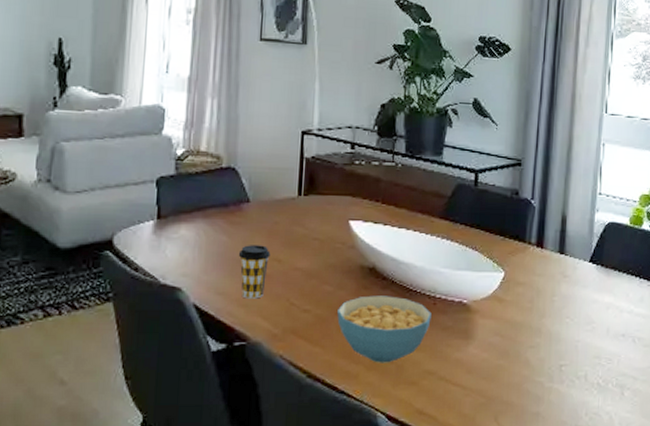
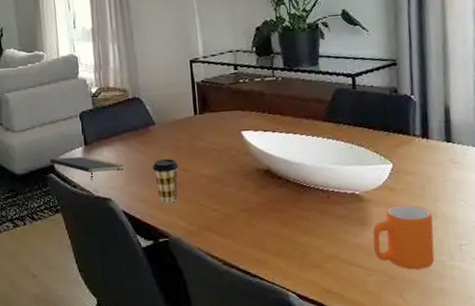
notepad: none [107,231,204,264] -> present [49,156,124,181]
cereal bowl: present [337,295,431,363] -> none [242,192,327,251]
mug: none [474,318,538,391] -> present [372,205,435,270]

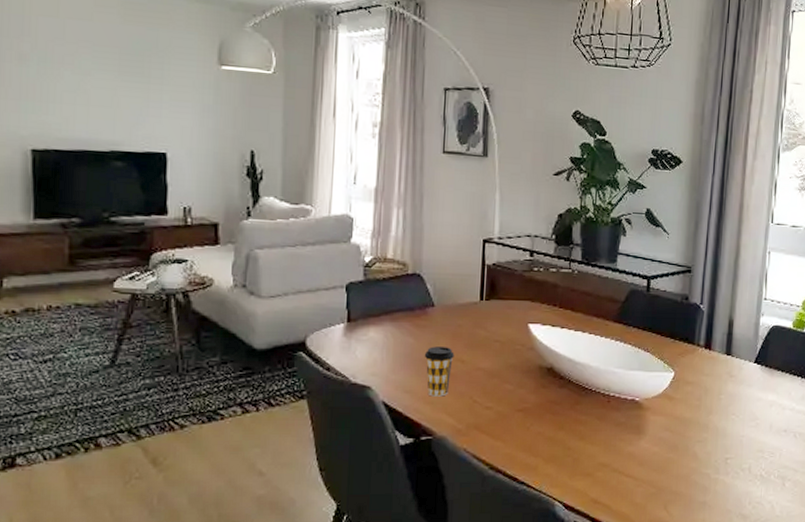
notepad: present [49,156,124,181] -> none [300,334,392,364]
mug: present [372,205,435,270] -> none [645,415,705,482]

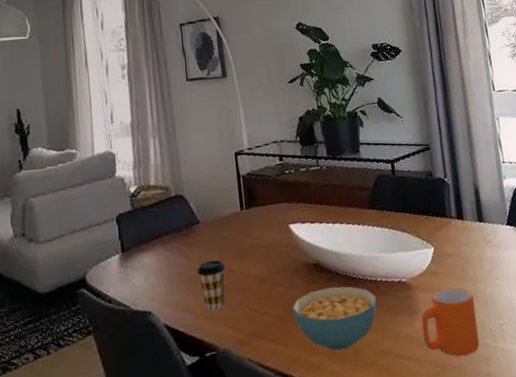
cereal bowl: none [517,394,606,456] -> present [292,286,377,351]
mug: none [645,415,705,482] -> present [421,288,480,357]

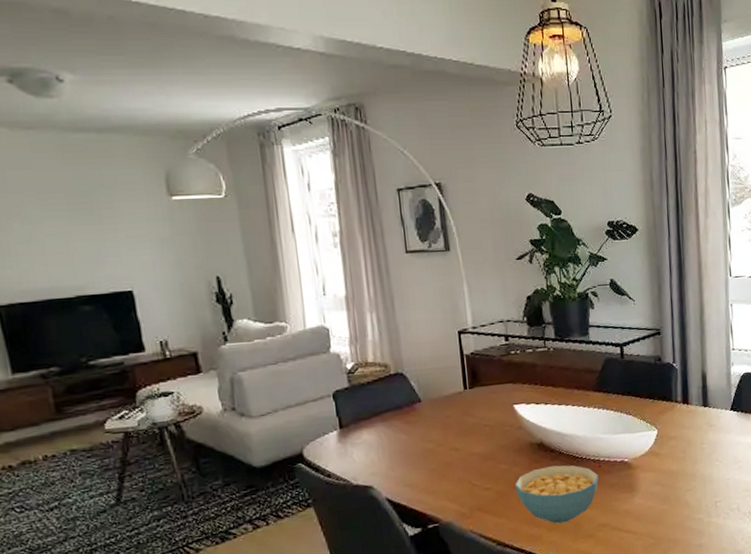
coffee cup: present [197,260,225,311] -> none [418,438,448,487]
mug: present [421,288,480,357] -> none [640,468,695,530]

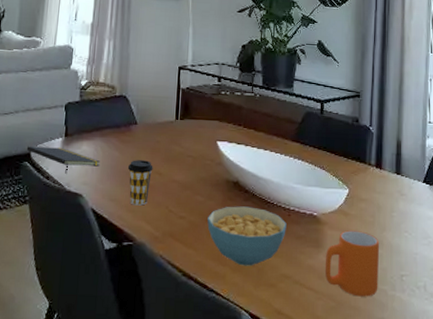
notepad: none [296,441,387,468] -> present [26,146,101,174]
coffee cup: none [418,438,448,487] -> present [127,160,153,206]
mug: none [640,468,695,530] -> present [324,230,380,297]

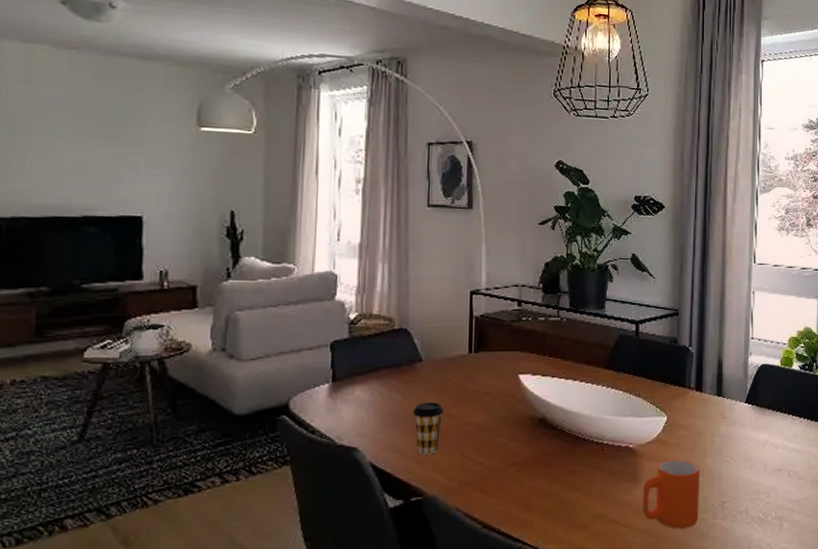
notepad: present [26,146,101,174] -> none [283,395,379,425]
cereal bowl: present [207,206,287,266] -> none [510,444,600,510]

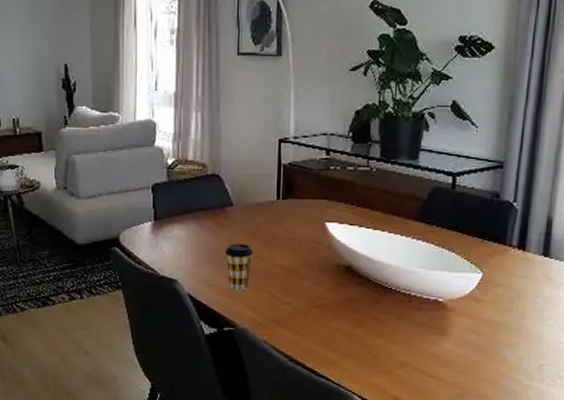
mug: present [642,460,701,529] -> none [449,317,517,386]

